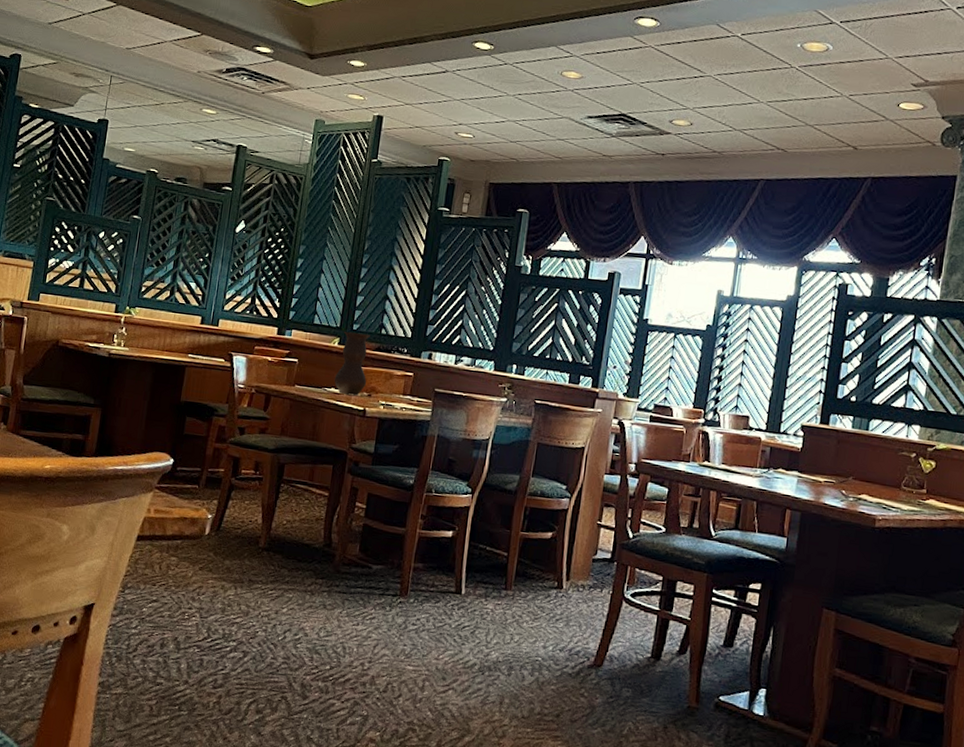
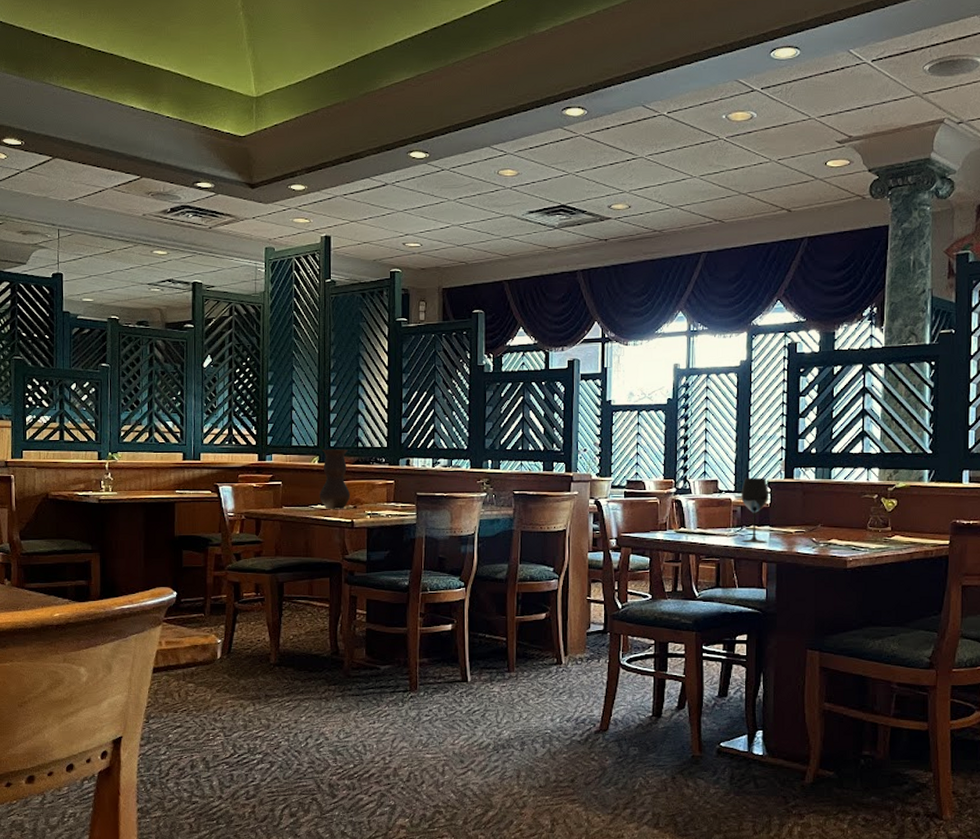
wineglass: none [766,417,802,489] -> present [741,477,768,543]

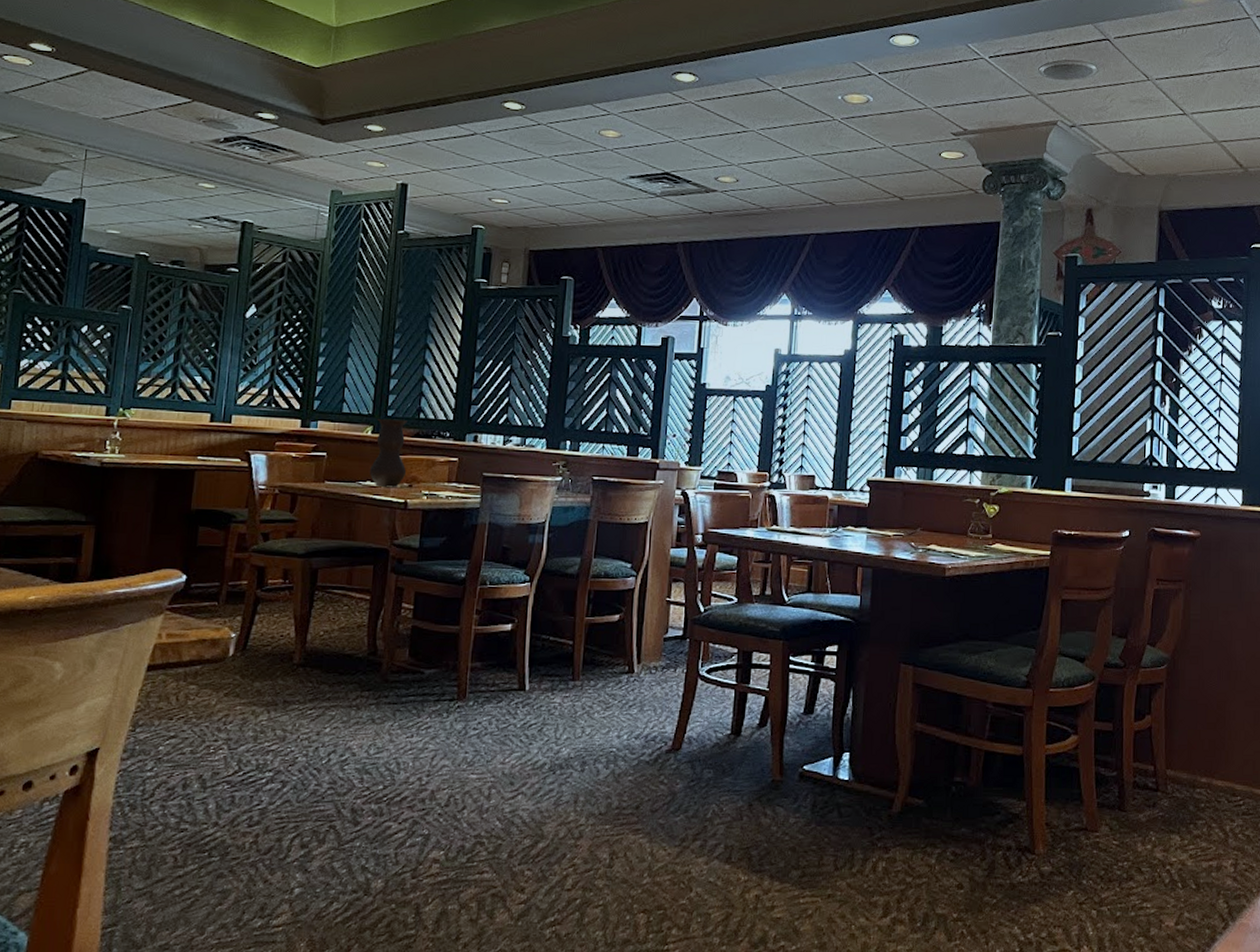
wineglass: present [741,477,768,543] -> none [836,474,868,546]

